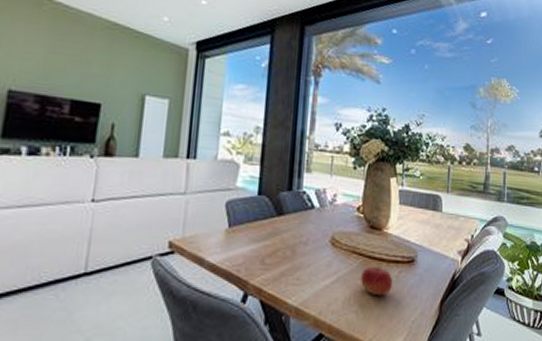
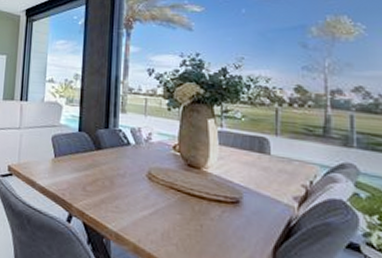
fruit: present [361,266,393,297] -> none [180,202,216,234]

